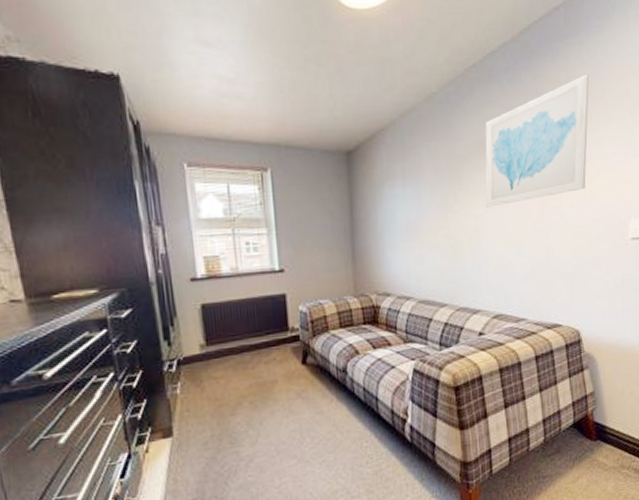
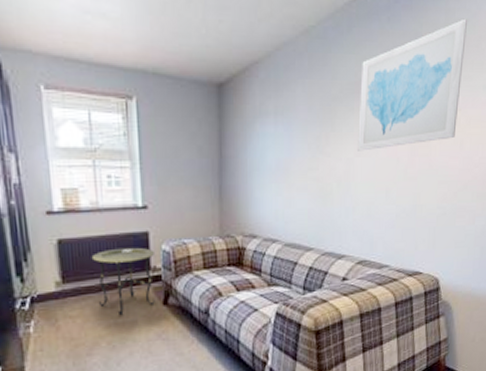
side table: none [232,309,294,376] -> present [91,247,156,316]

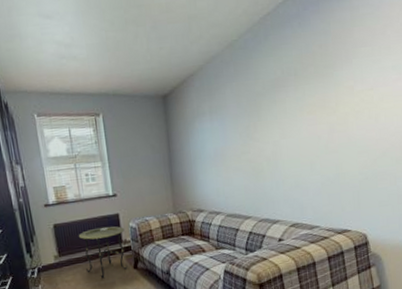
wall art: present [358,18,468,151] -> none [279,12,372,134]

